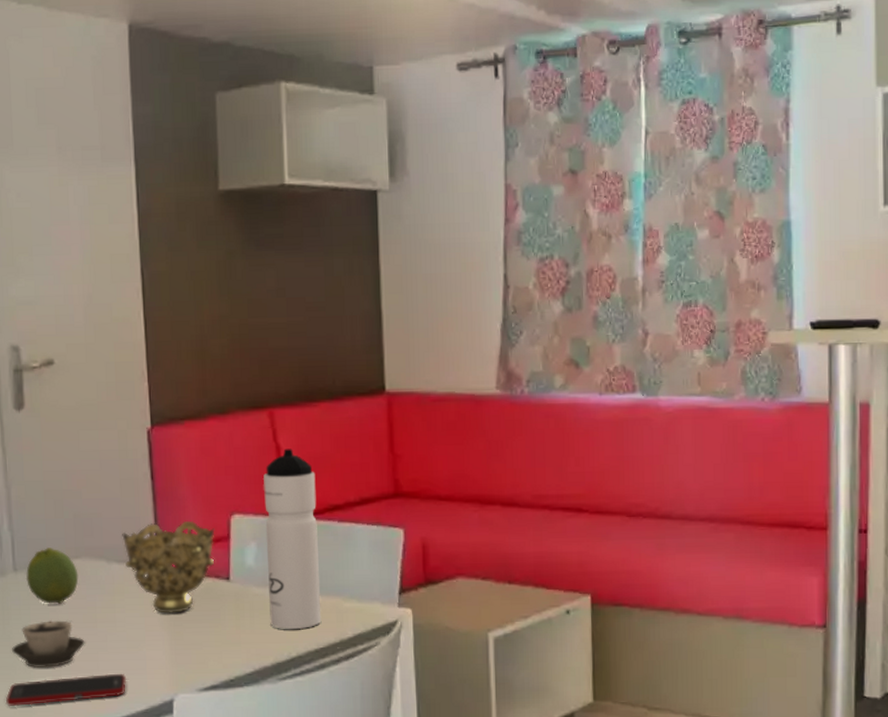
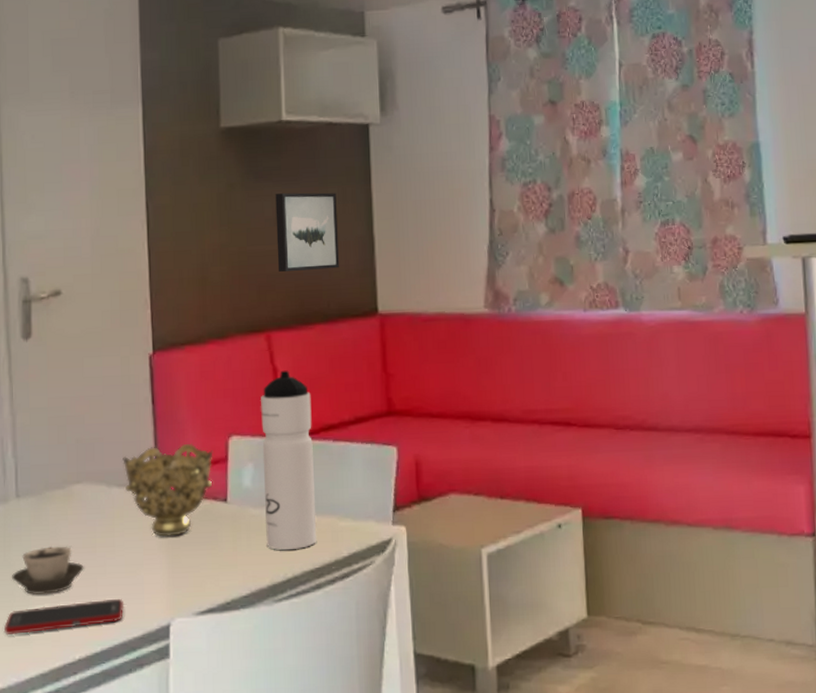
fruit: present [25,548,79,604] -> none [27,473,79,530]
wall art: none [277,262,345,347] -> present [275,192,339,273]

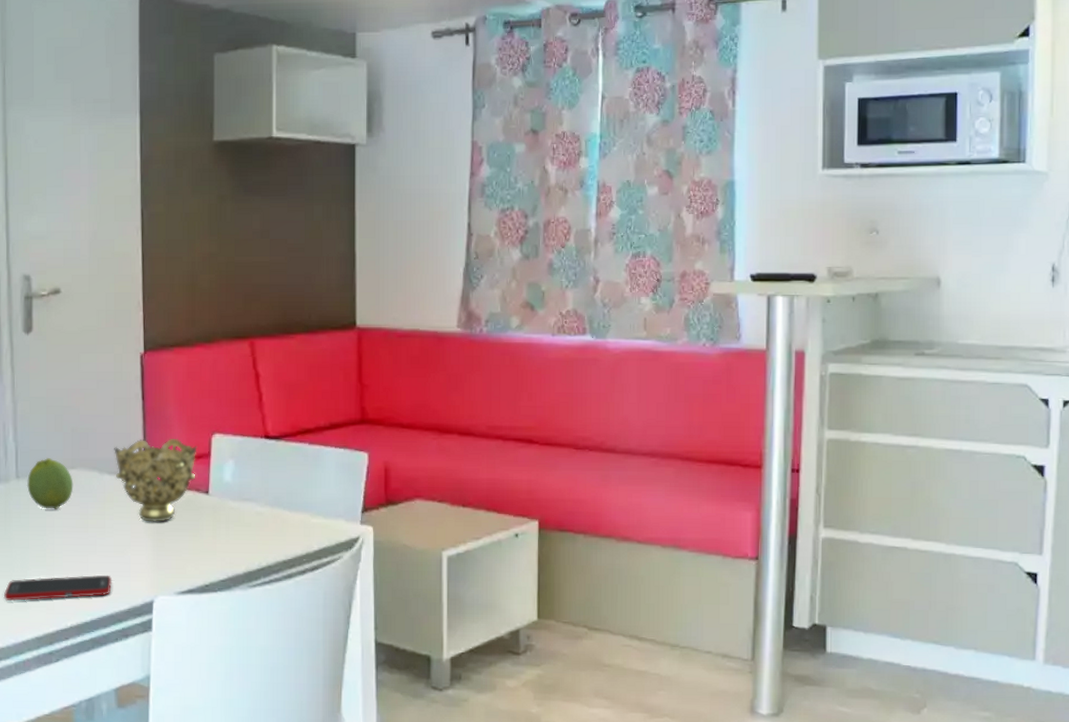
cup: present [12,546,85,595] -> none [11,524,78,568]
fruit: none [27,473,79,530] -> present [26,458,74,509]
water bottle: present [260,370,317,550] -> none [242,376,291,541]
wall art: present [275,192,339,273] -> none [263,208,321,283]

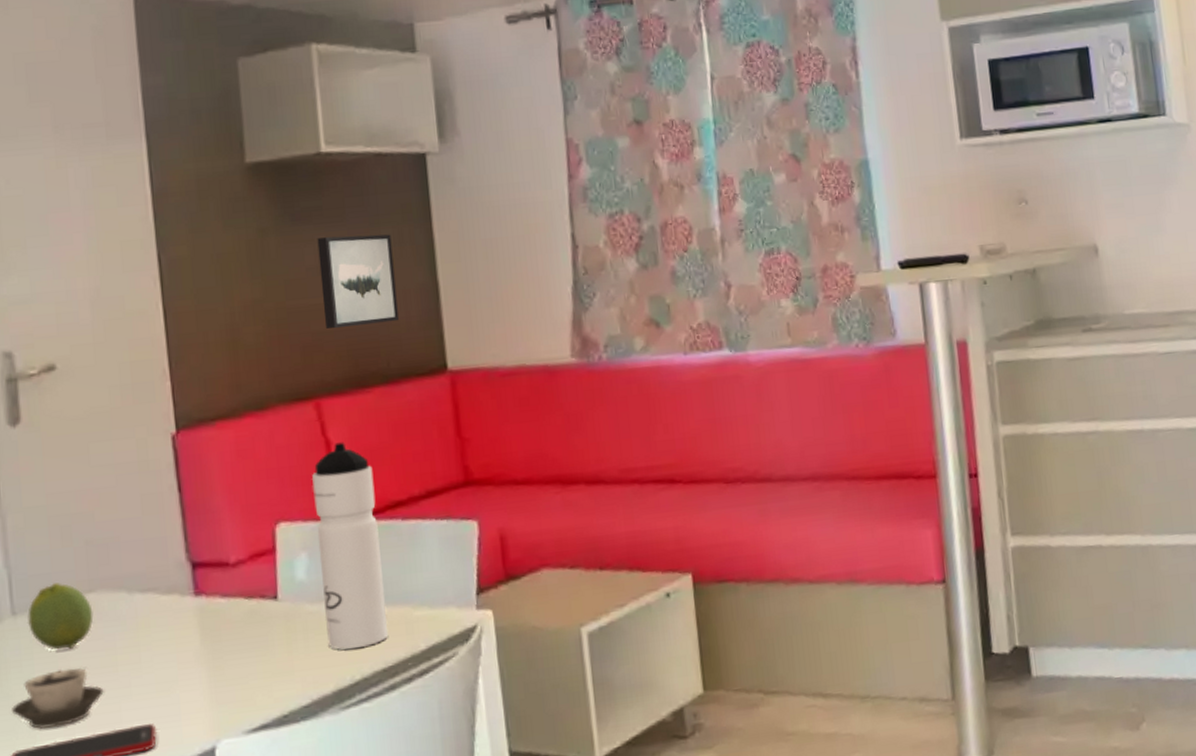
cup: none [11,524,78,568] -> present [12,668,105,729]
decorative bowl: present [114,438,197,522] -> none [145,534,258,647]
water bottle: none [242,376,291,541] -> present [311,442,389,650]
wall art: none [263,208,321,283] -> present [317,234,399,330]

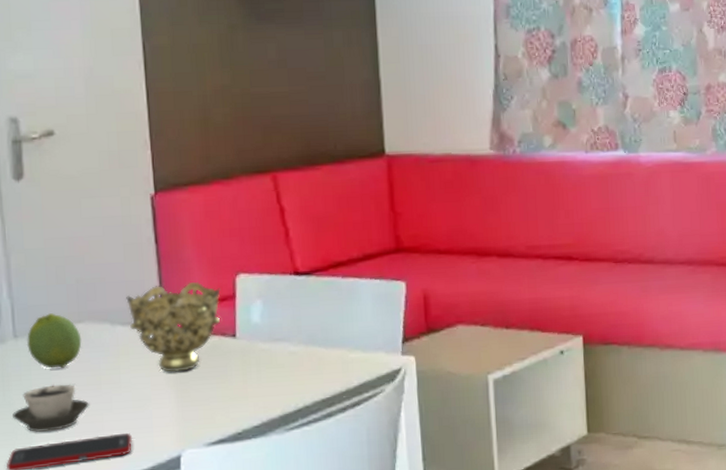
decorative bowl: none [145,534,258,647] -> present [126,281,221,372]
water bottle: present [311,442,389,650] -> none [267,210,328,382]
wall art: present [317,234,399,330] -> none [278,35,345,114]

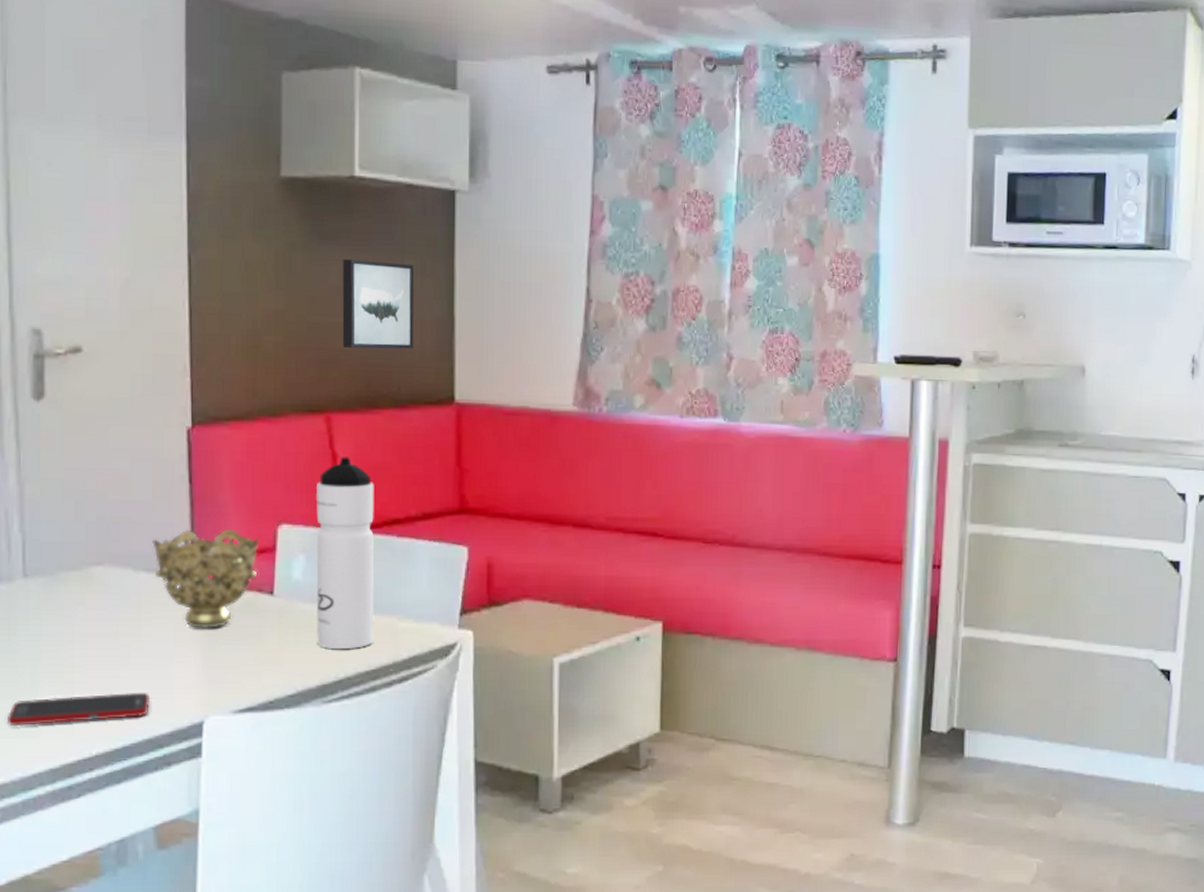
cup: present [13,384,90,432] -> none [17,633,105,685]
fruit: present [26,313,82,369] -> none [37,552,100,614]
water bottle: none [267,210,328,382] -> present [315,457,374,649]
wall art: none [278,35,345,114] -> present [342,259,414,349]

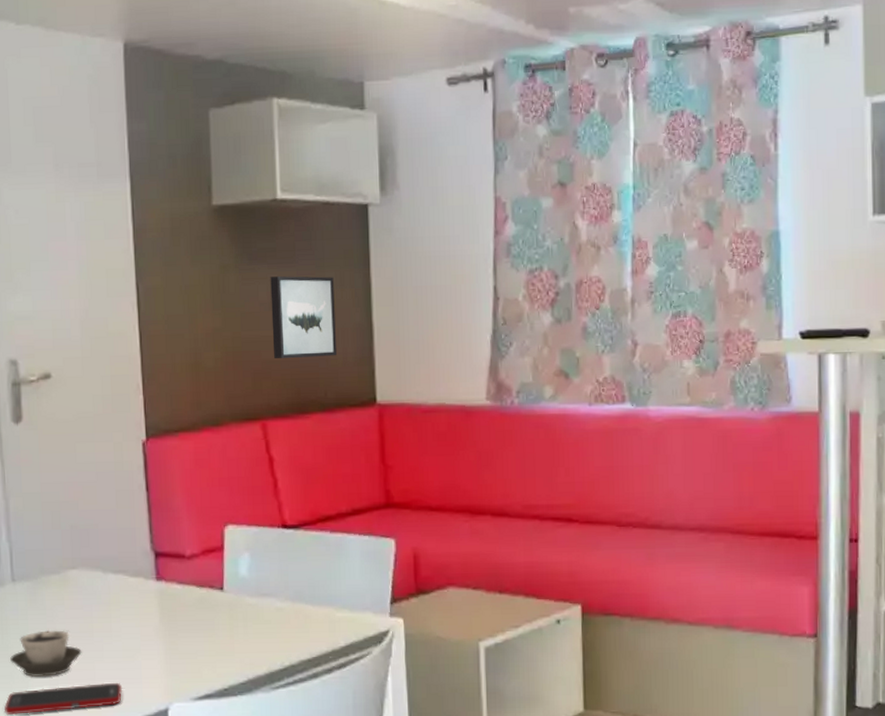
cup: none [17,633,105,685] -> present [10,630,83,678]
decorative bowl: present [152,528,259,629] -> none [118,531,209,623]
water bottle: present [315,457,374,649] -> none [255,460,314,639]

